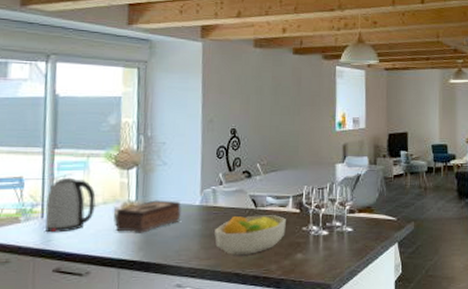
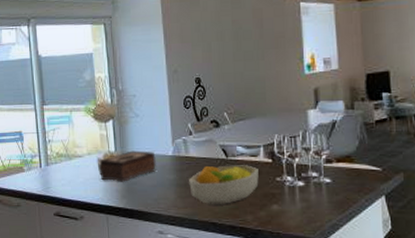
kettle: present [45,177,96,233] -> none [42,131,82,181]

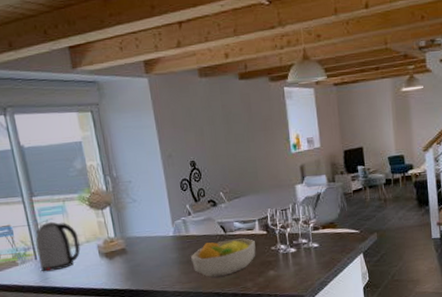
kettle: none [42,131,82,181] -> present [35,221,81,272]
tissue box: present [99,150,156,182] -> none [99,234,158,266]

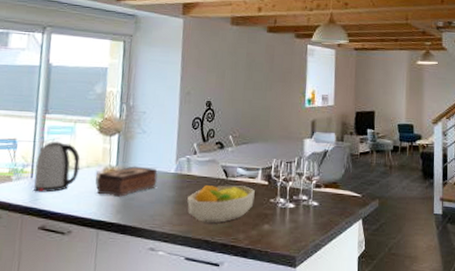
tissue box: none [99,234,158,266] -> present [96,166,158,197]

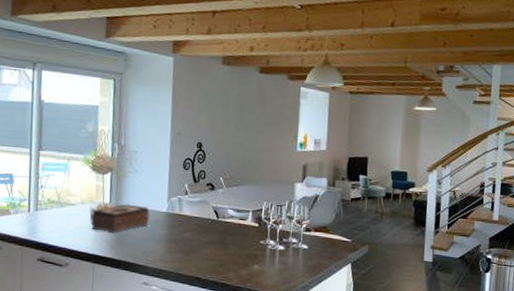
kettle: present [34,141,80,193] -> none [31,177,75,227]
fruit bowl: present [187,185,255,223] -> none [179,225,245,262]

